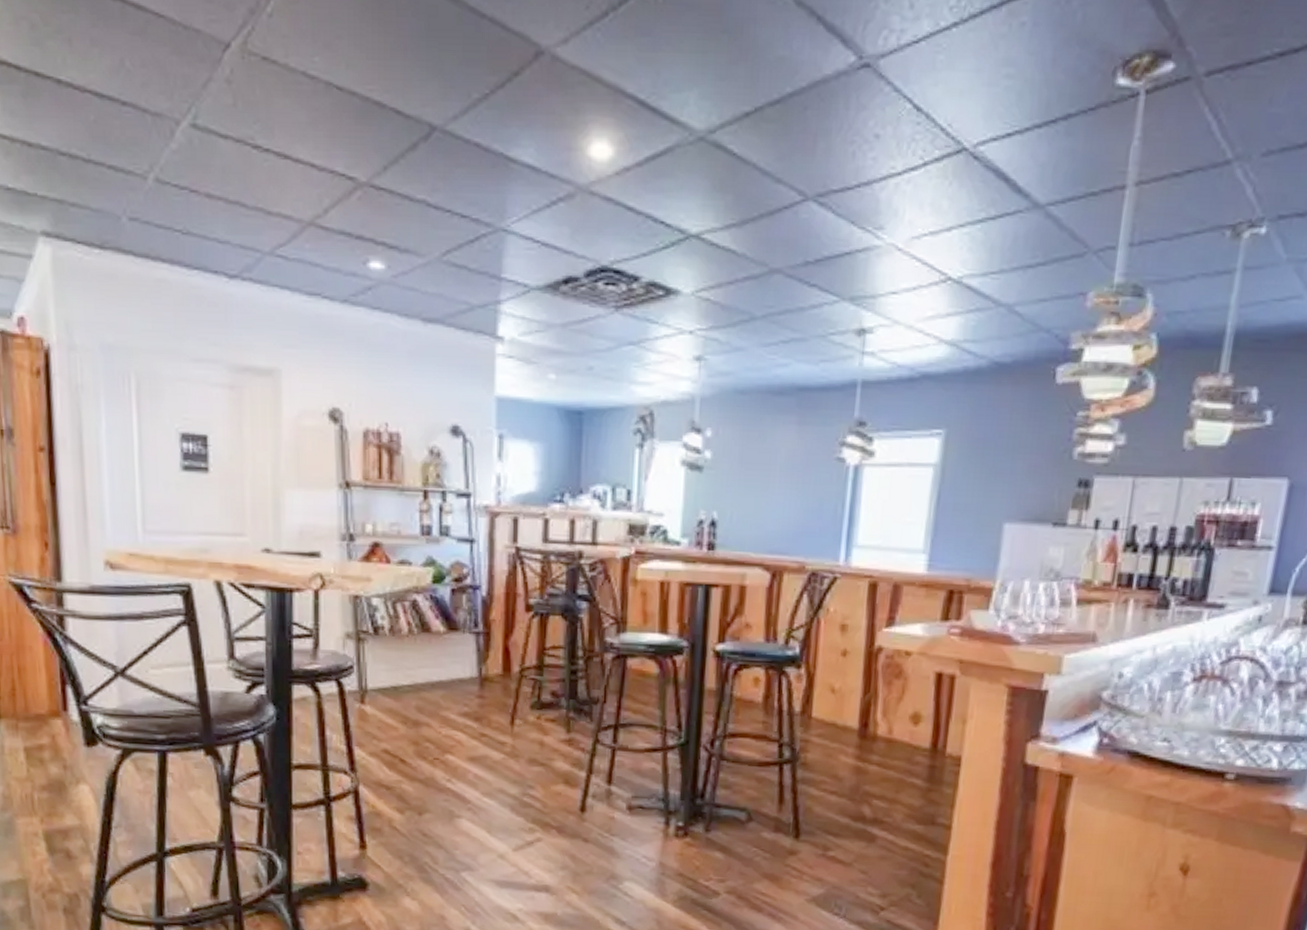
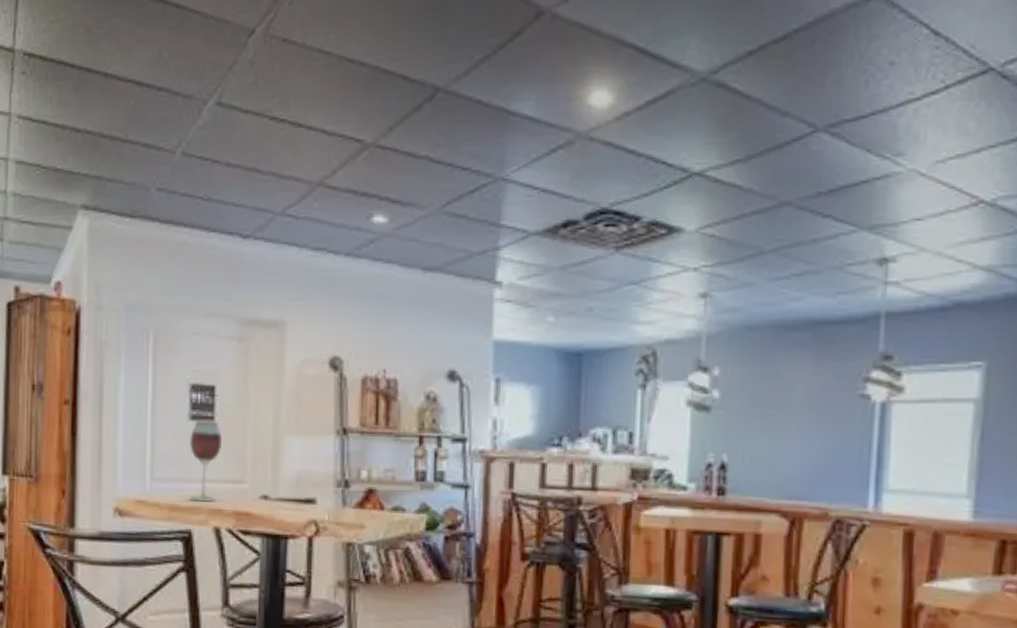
wineglass: none [183,471,218,554] -> present [189,421,222,501]

